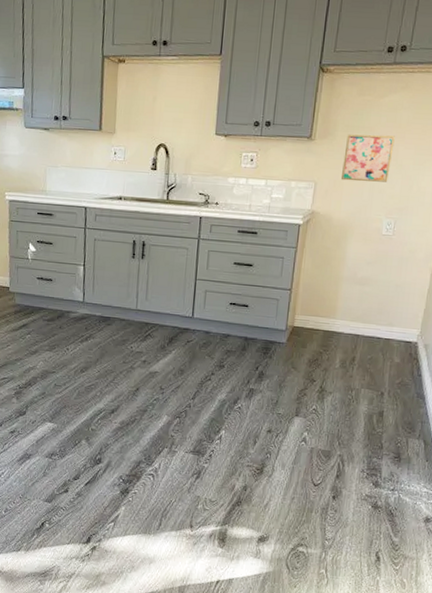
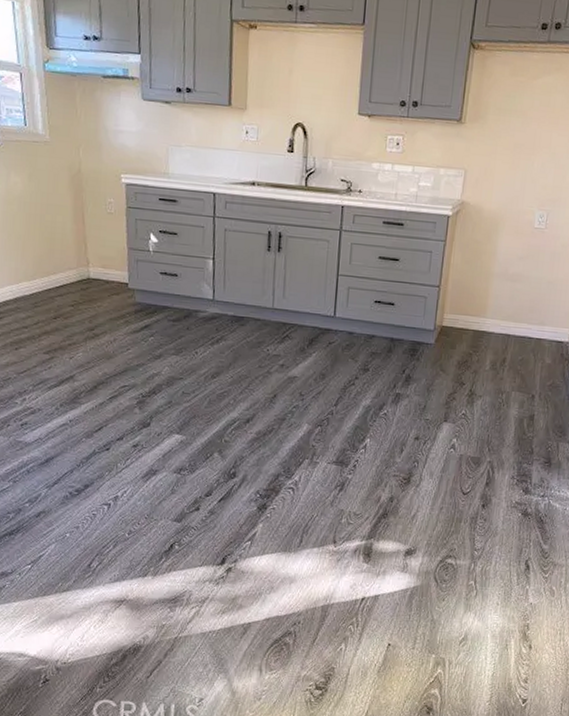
wall art: present [341,134,395,182] -> none [493,118,548,172]

